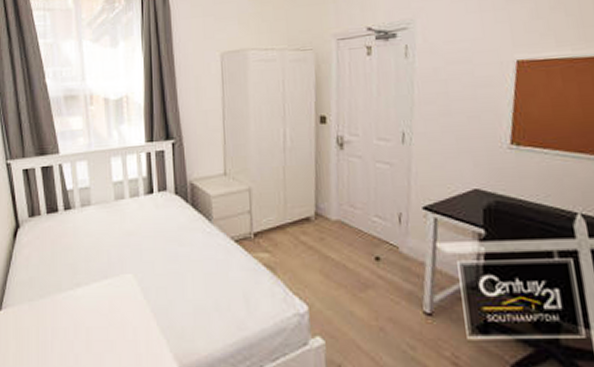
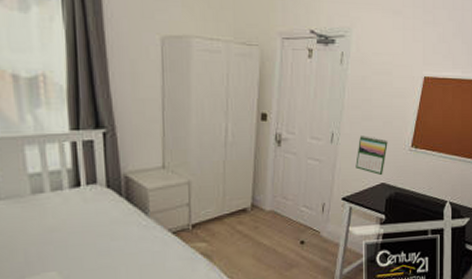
calendar: none [436,133,478,181] -> present [355,136,388,176]

